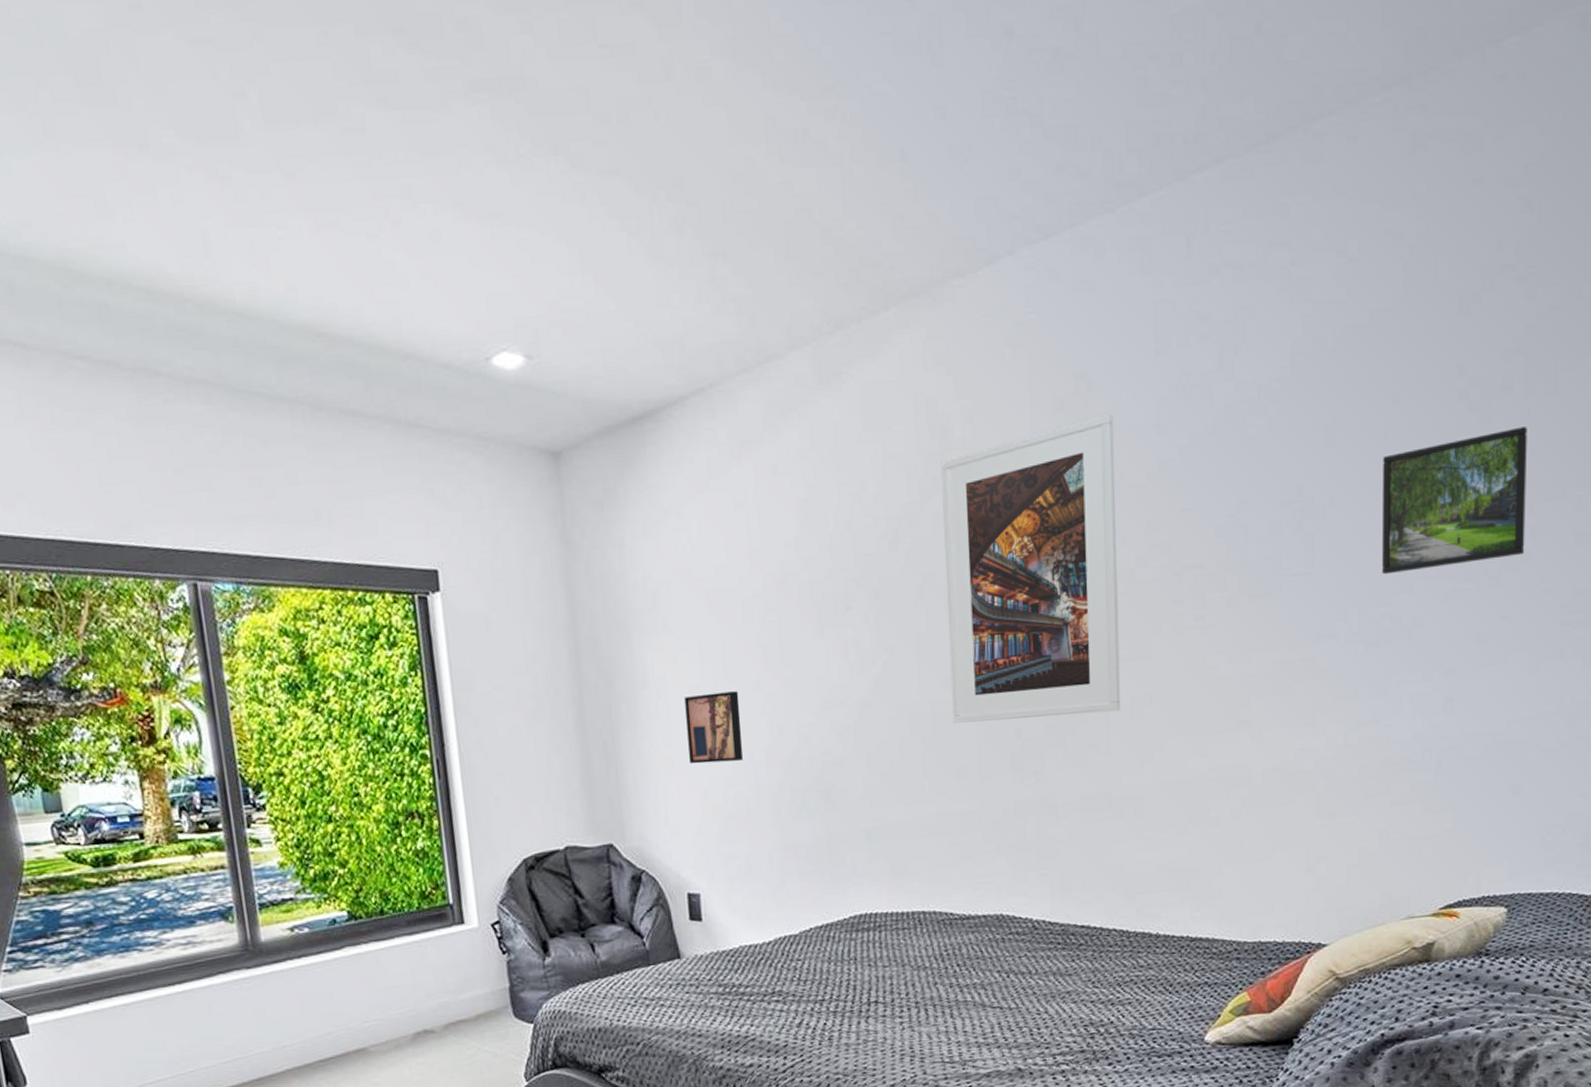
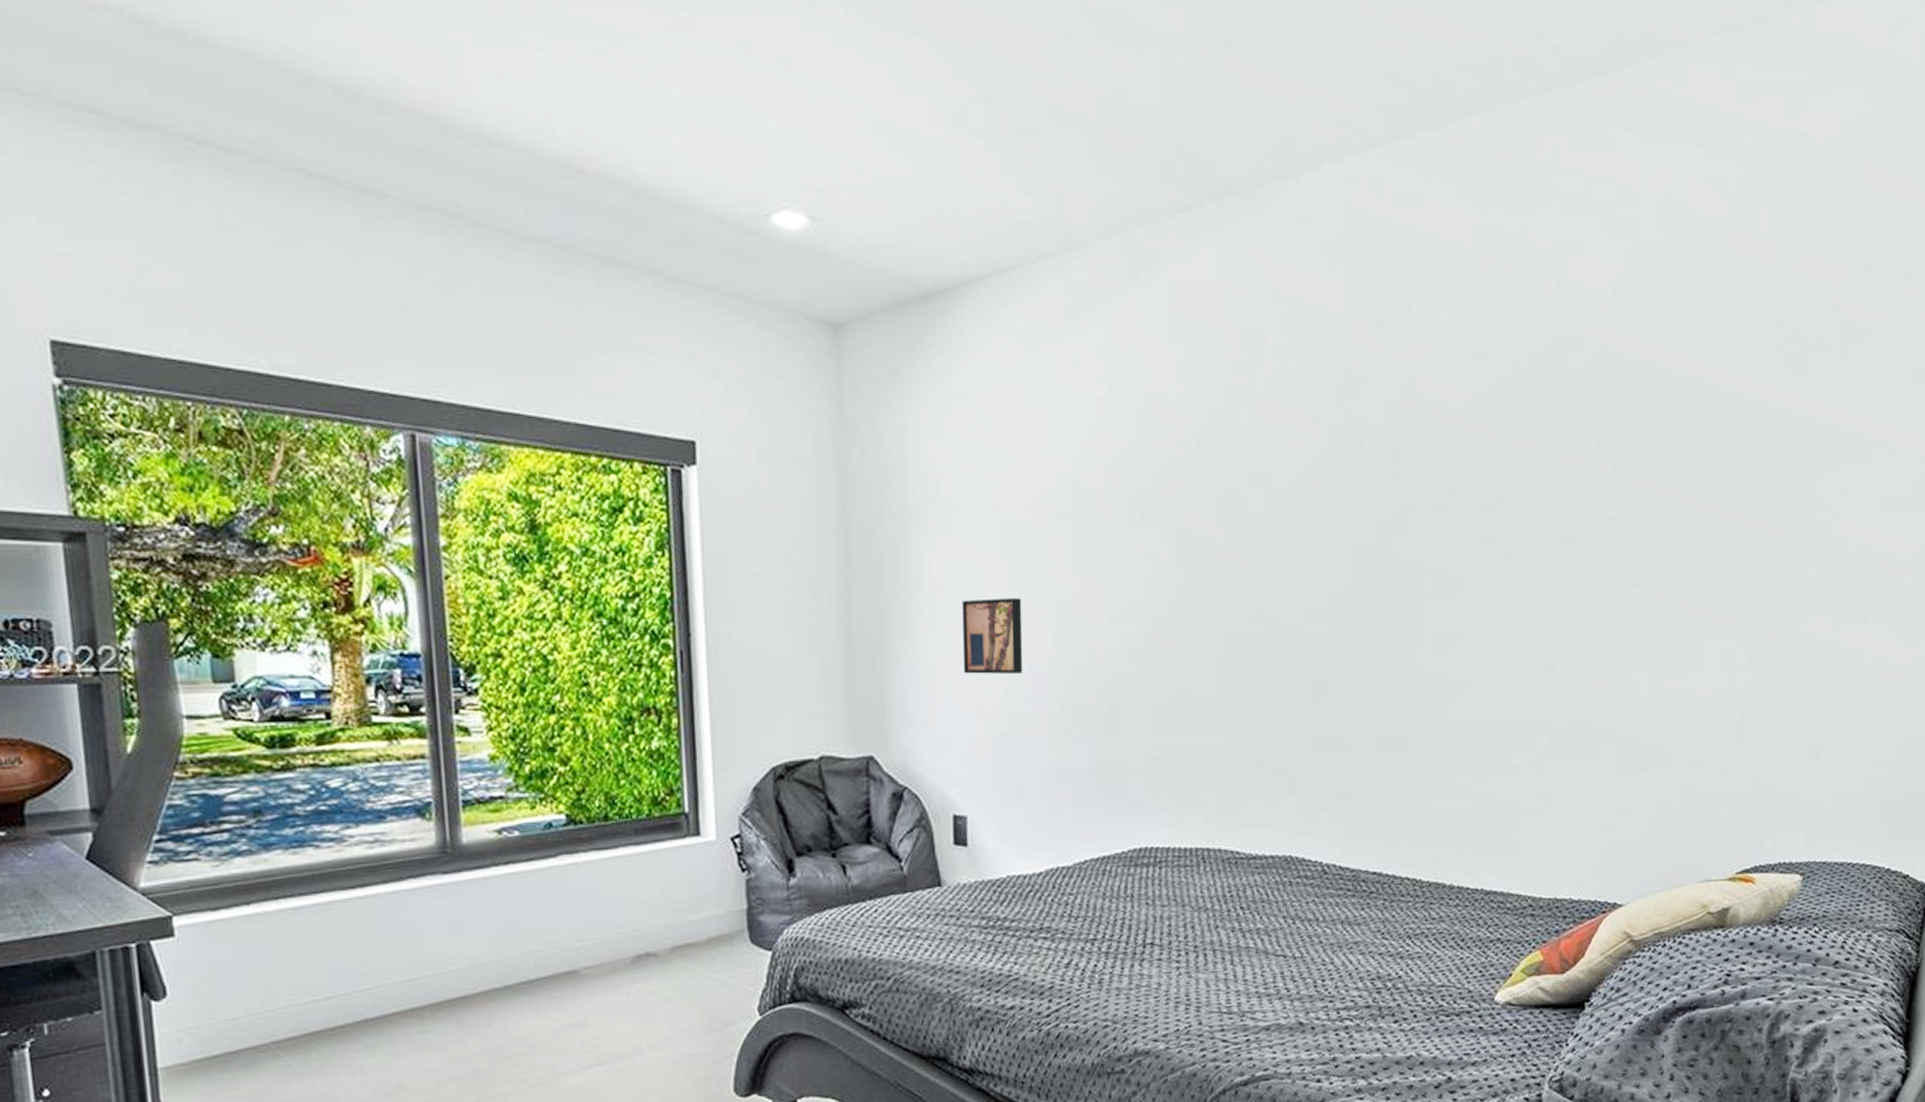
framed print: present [940,414,1121,723] -> none [1249,337,1432,649]
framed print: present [1381,427,1527,575] -> none [1693,386,1840,526]

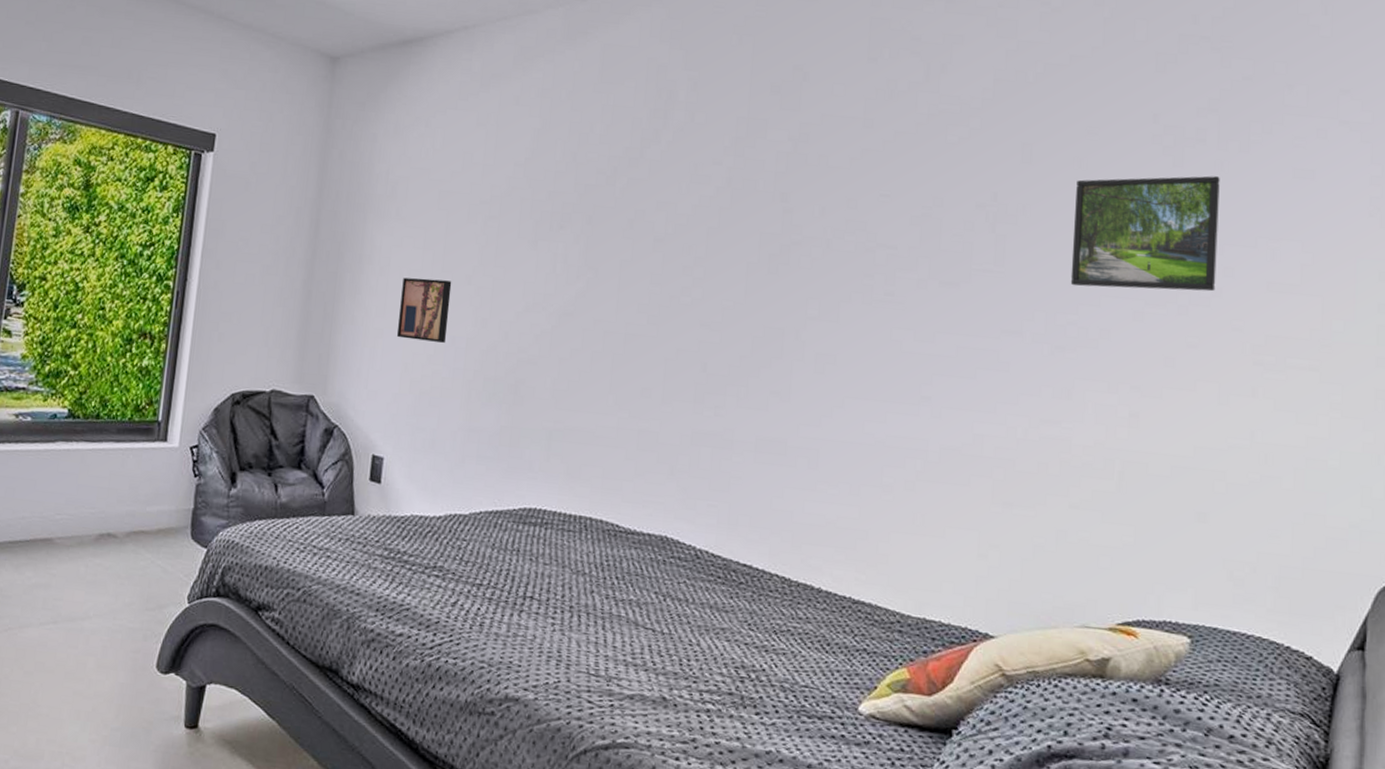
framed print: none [1693,386,1840,526] -> present [1070,176,1220,292]

